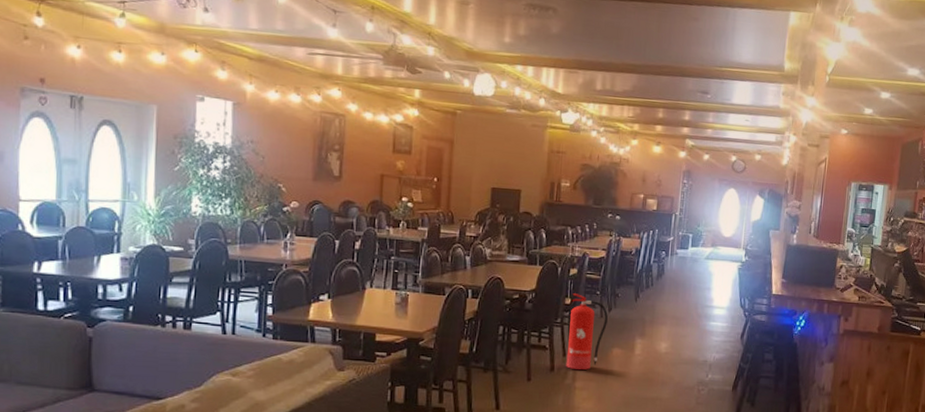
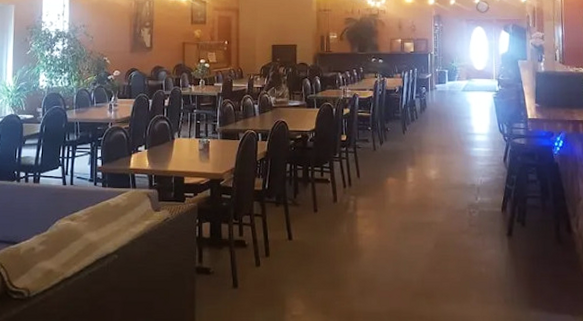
fire extinguisher: present [566,293,608,371] -> none [347,130,380,200]

